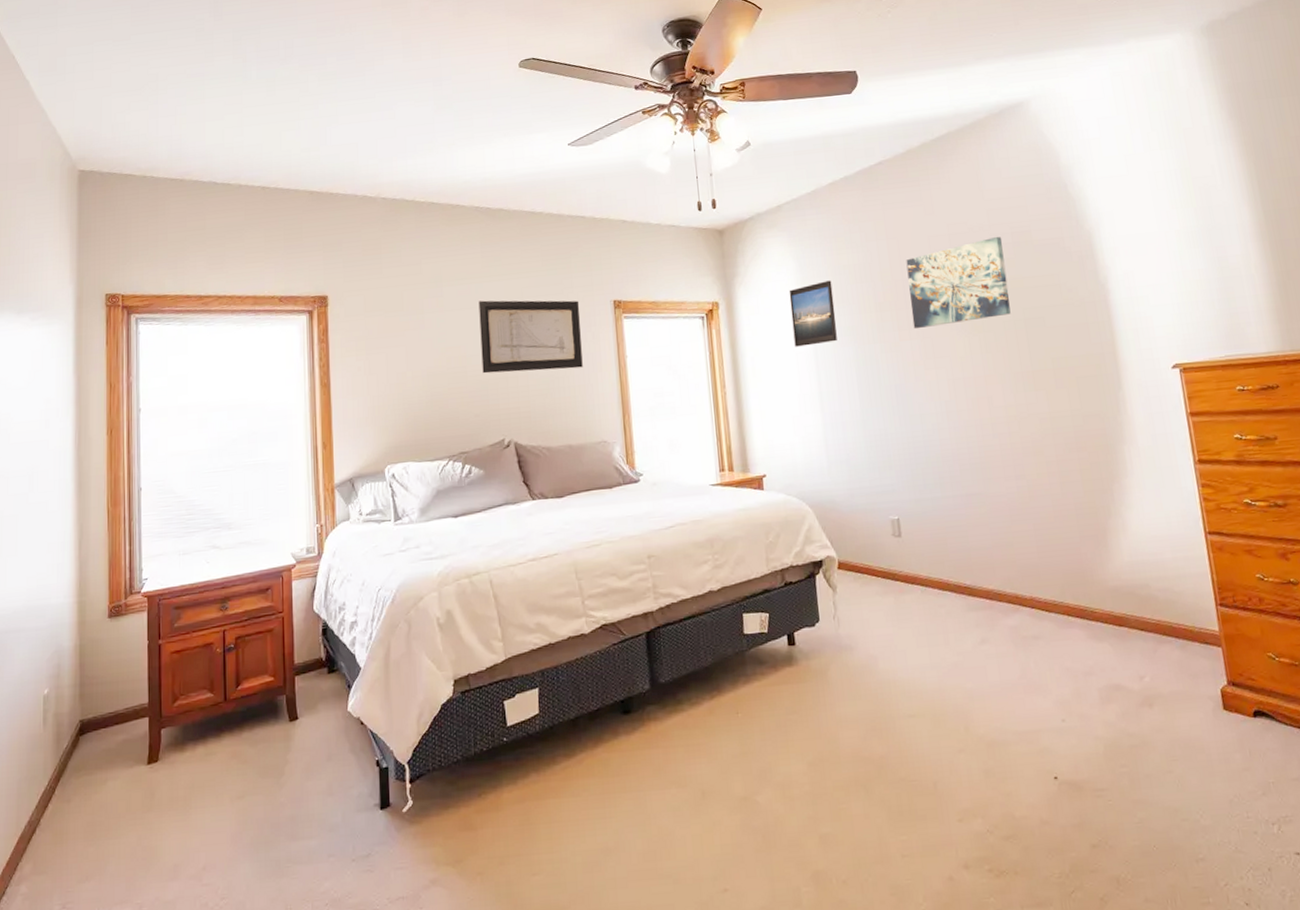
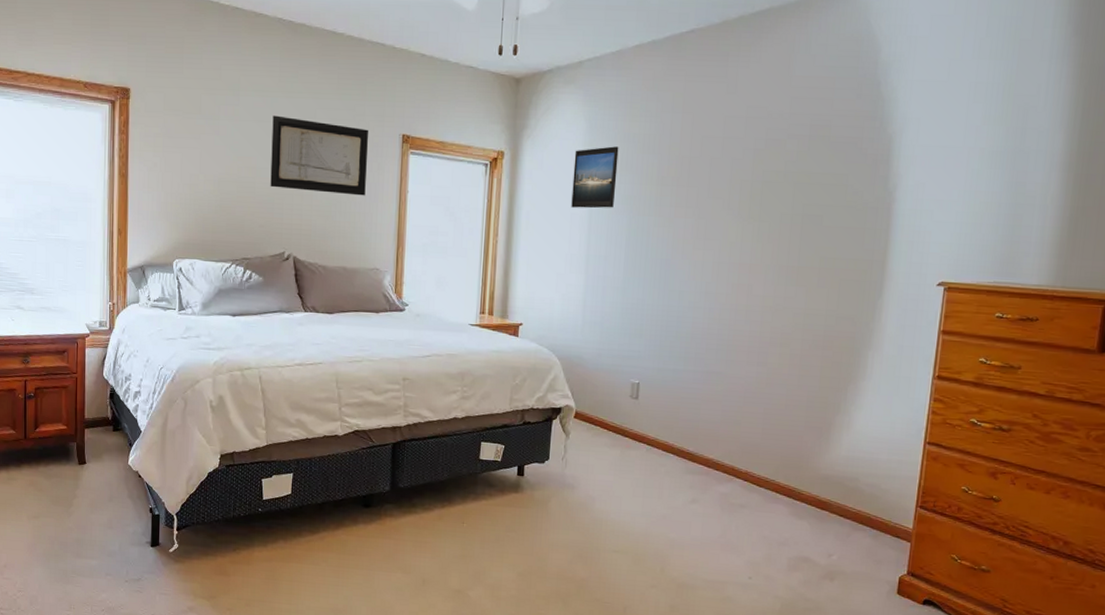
wall art: present [906,236,1011,329] -> none [691,126,800,209]

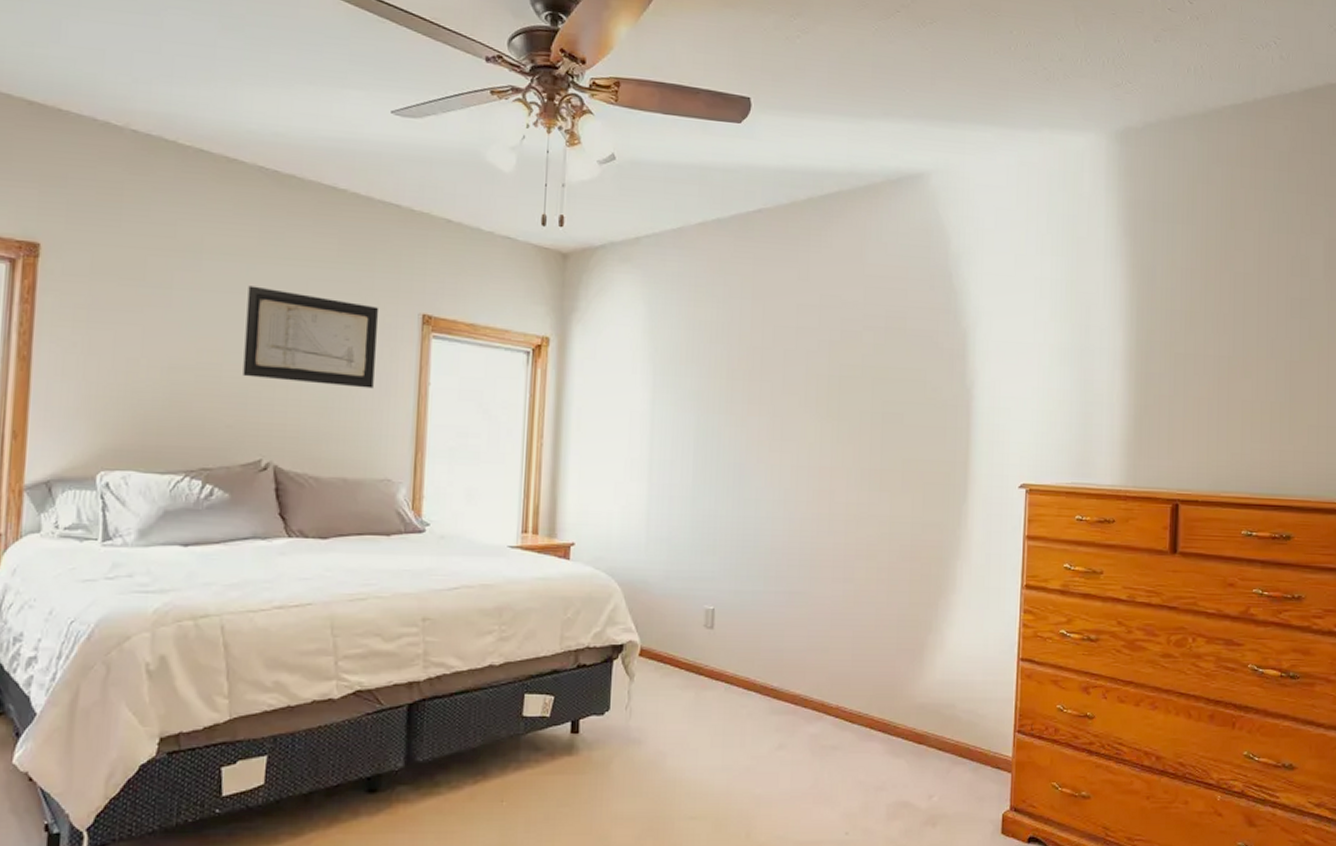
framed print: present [571,146,619,209] -> none [630,334,683,405]

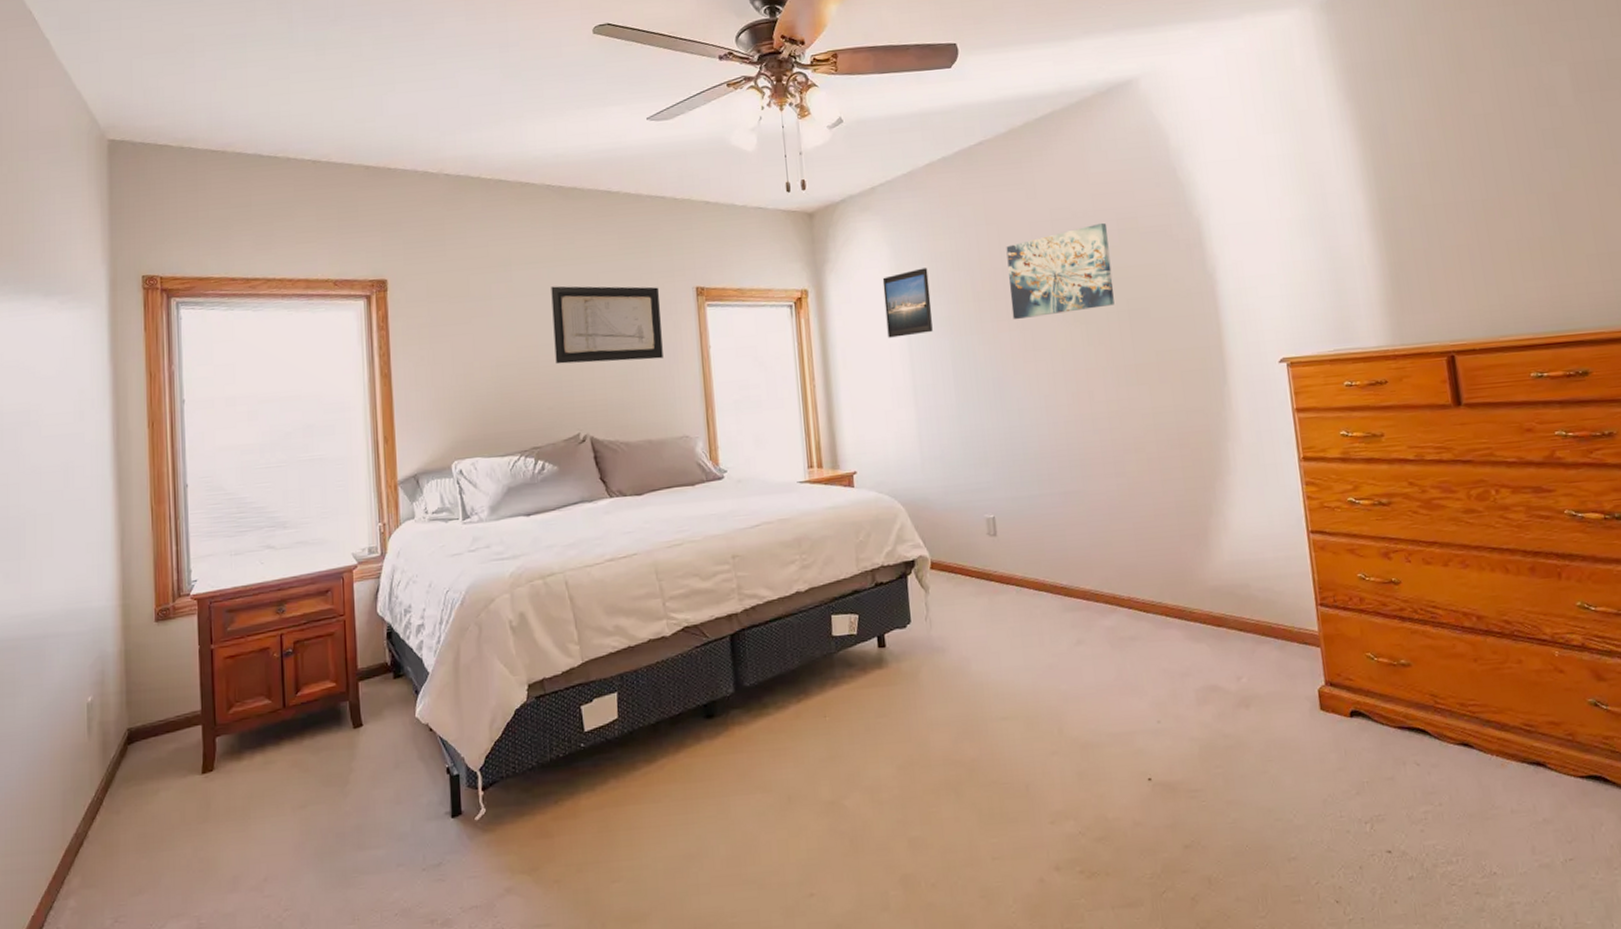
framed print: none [630,334,683,405] -> present [882,268,933,338]
wall art: none [765,317,875,406] -> present [1006,222,1115,320]

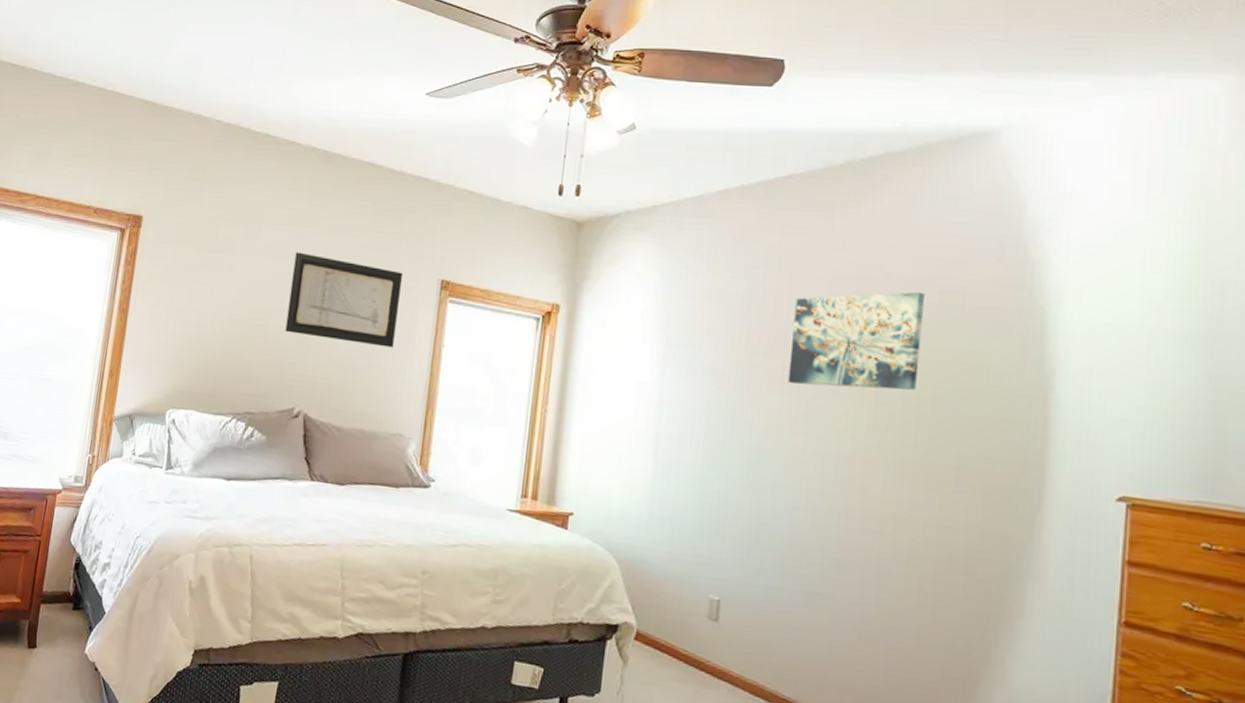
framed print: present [882,268,933,338] -> none [638,304,699,379]

